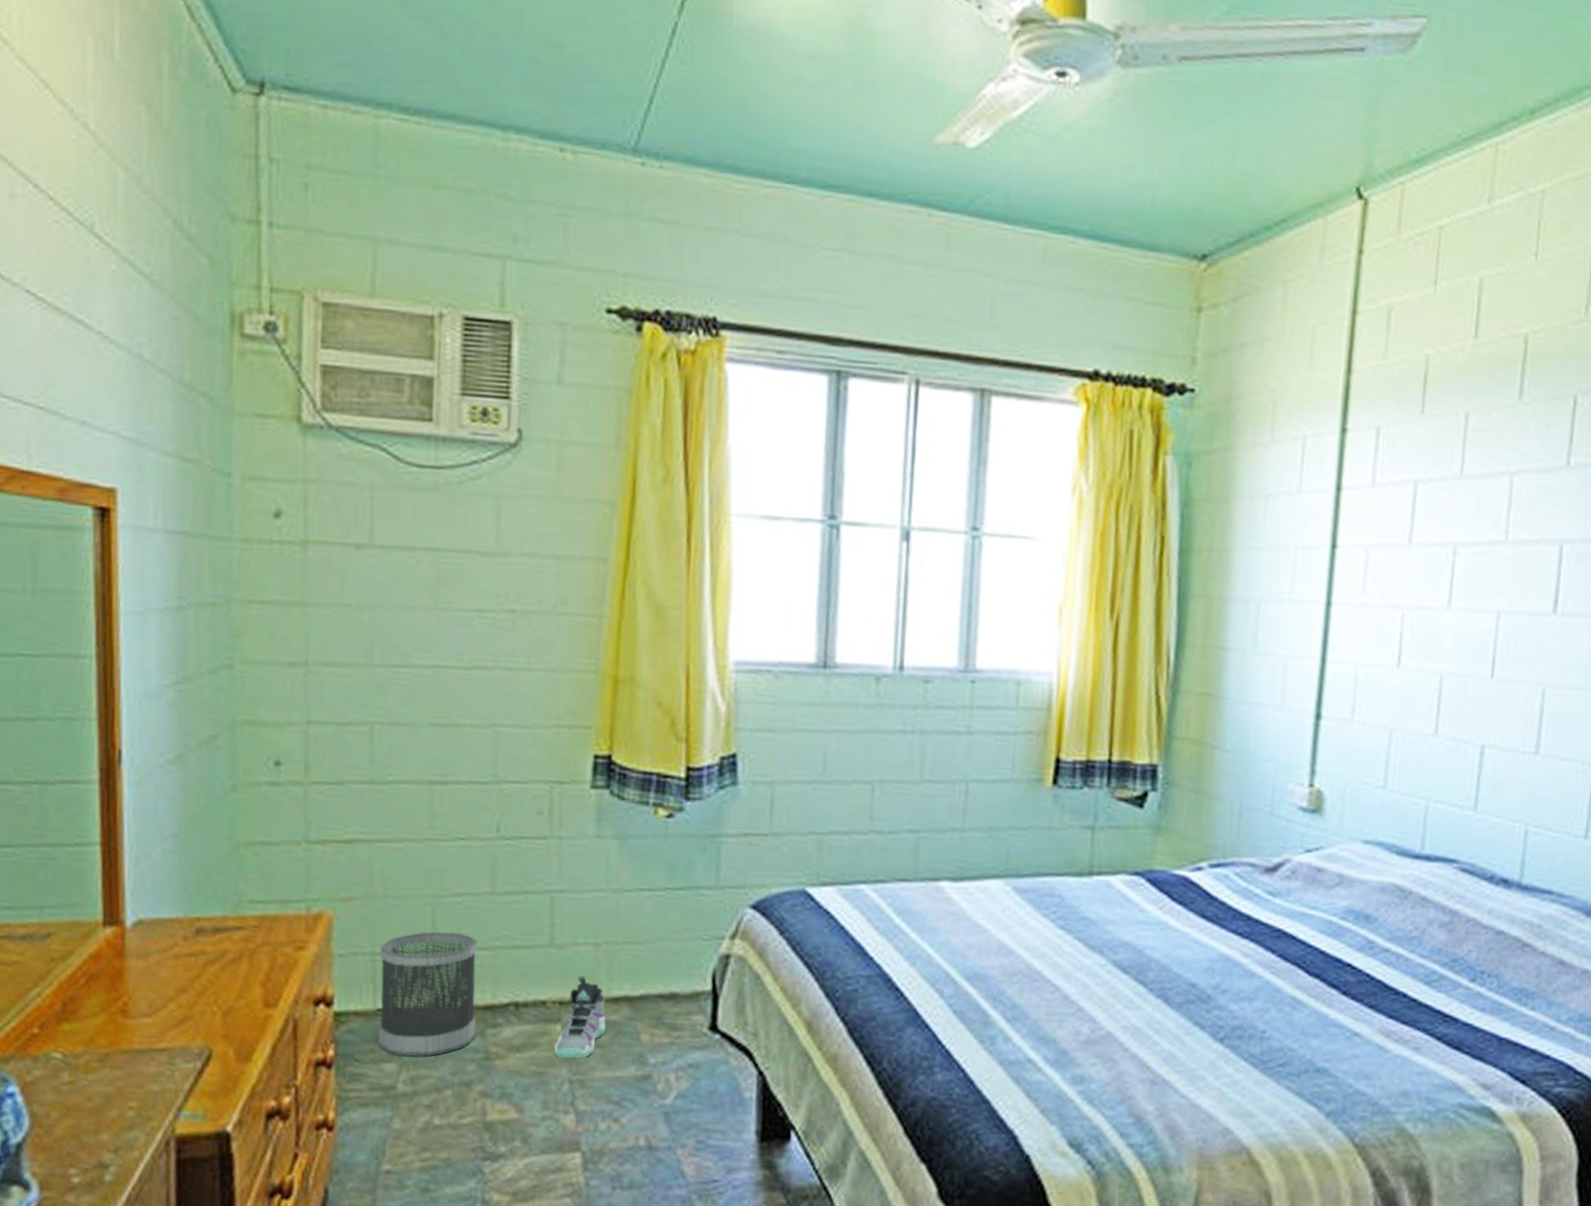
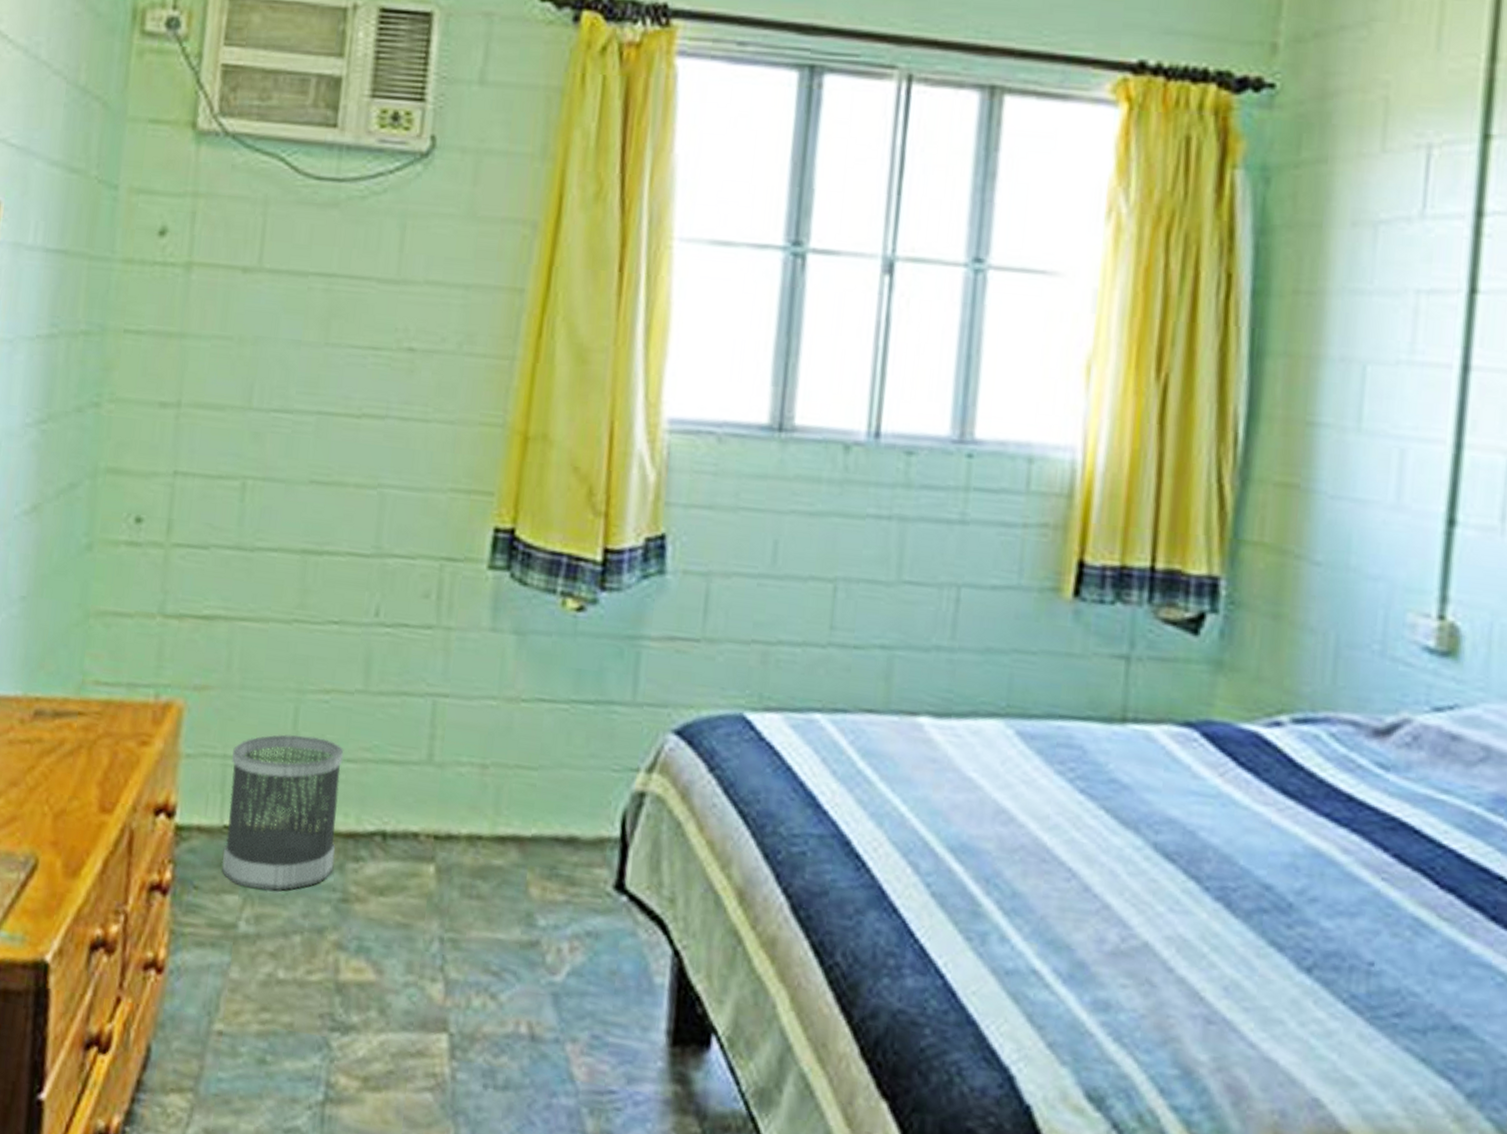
sneaker: present [553,976,606,1059] -> none [423,804,489,911]

